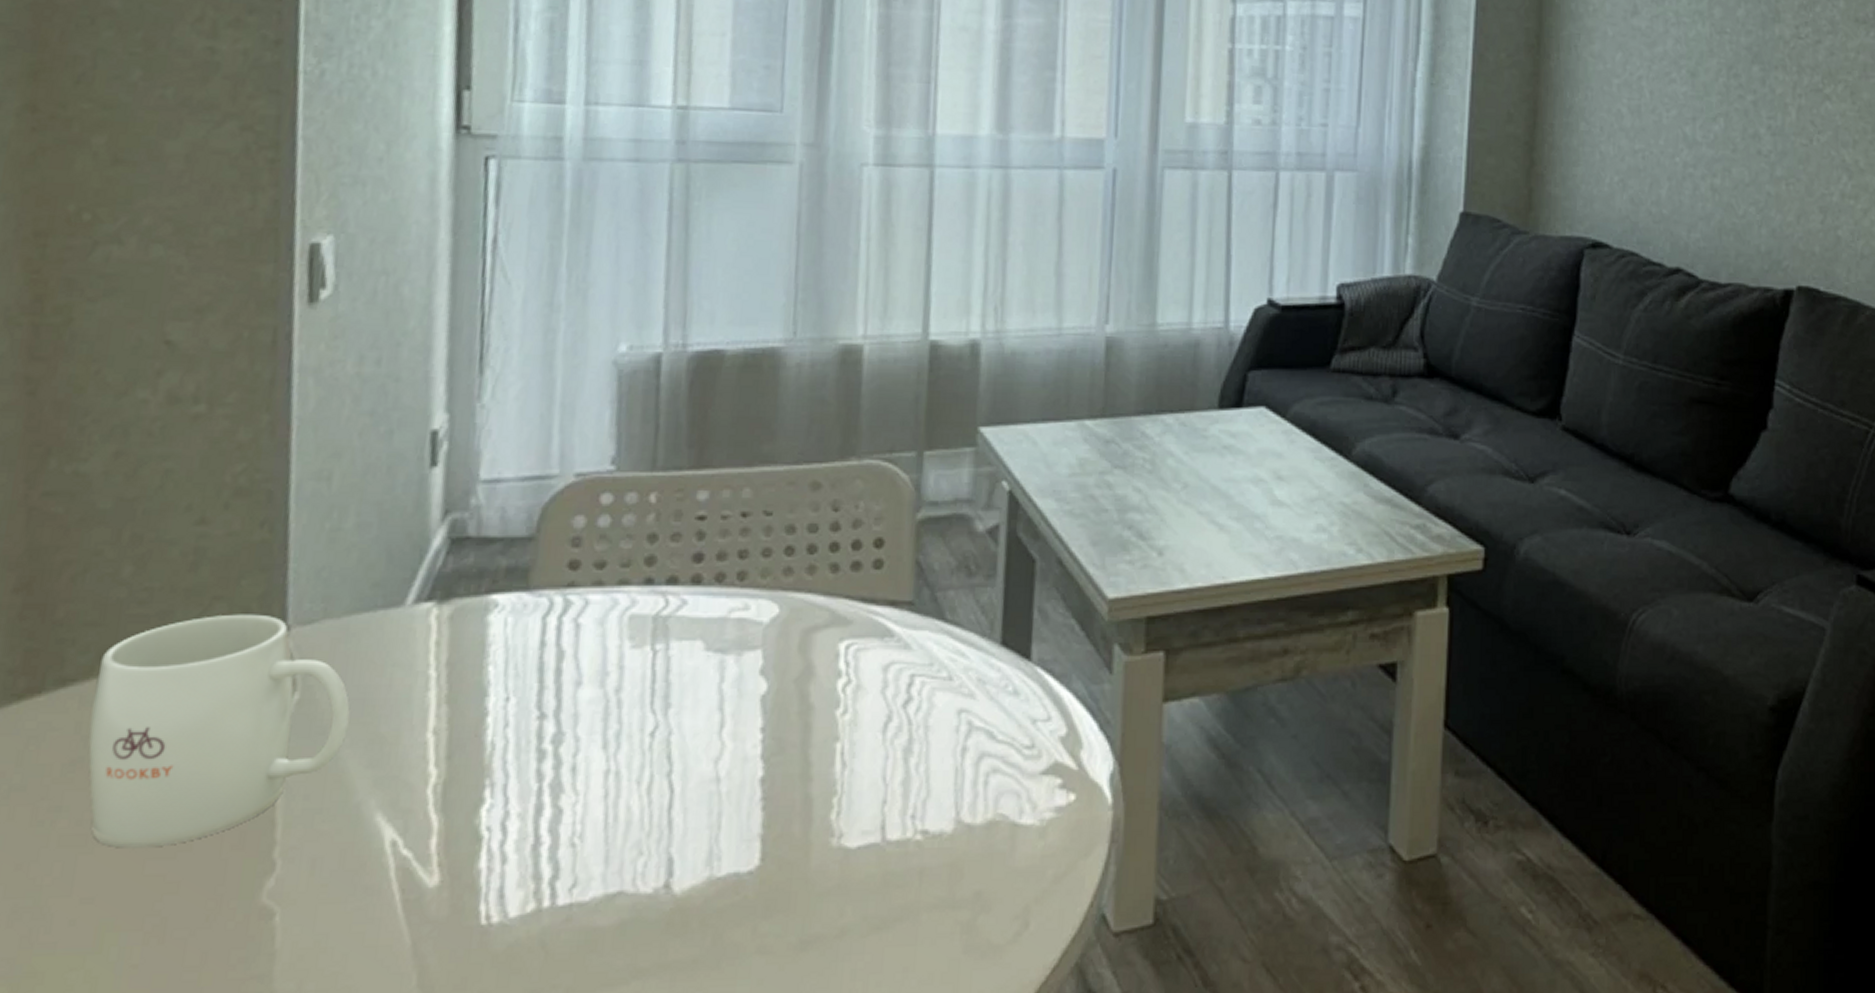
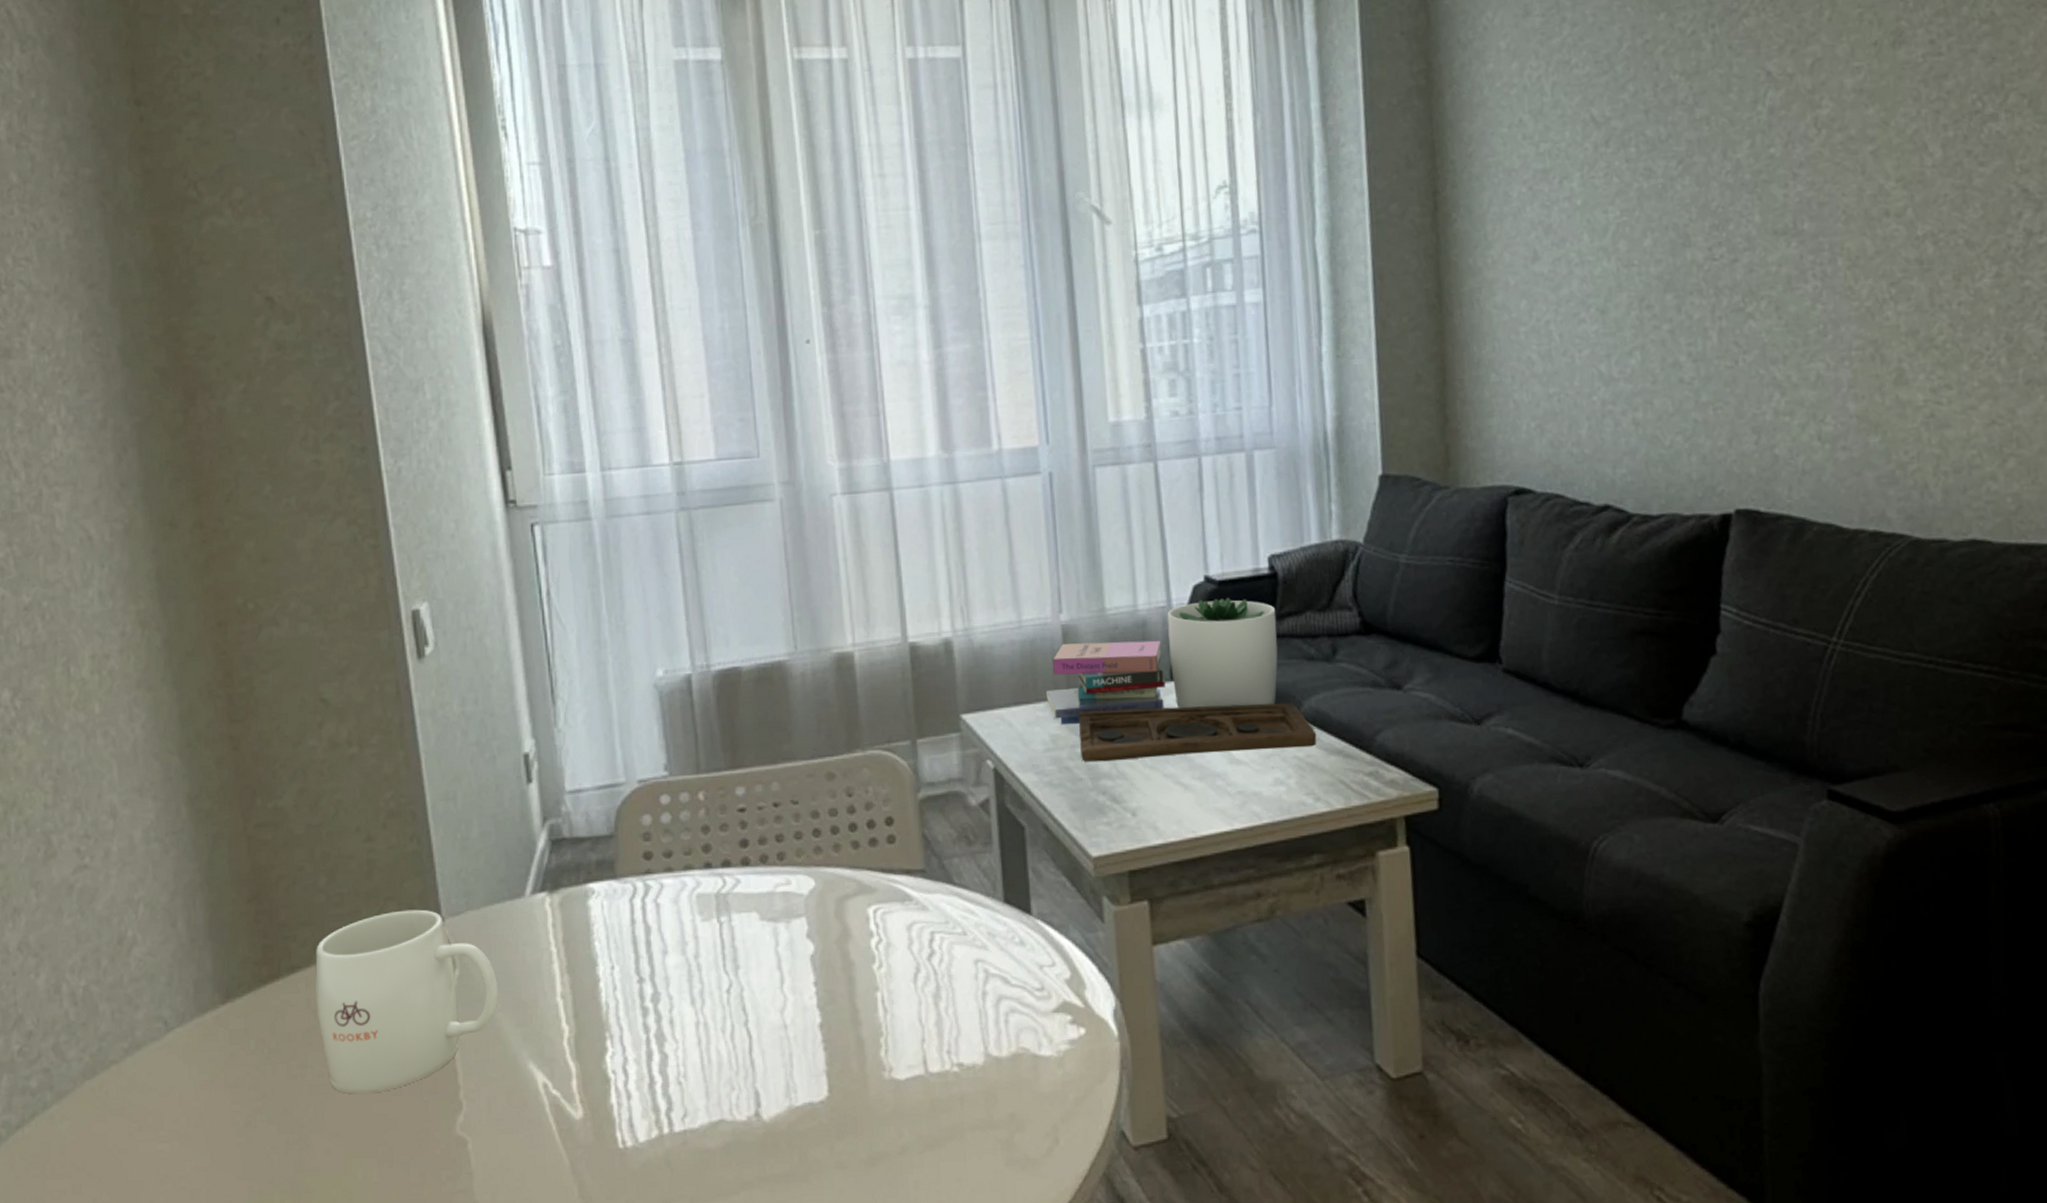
books: none [1078,358,1213,449] -> present [1045,640,1166,725]
decorative tray: none [1109,434,1367,493] -> present [1078,703,1317,762]
planter: none [1220,324,1339,445] -> present [1167,597,1278,709]

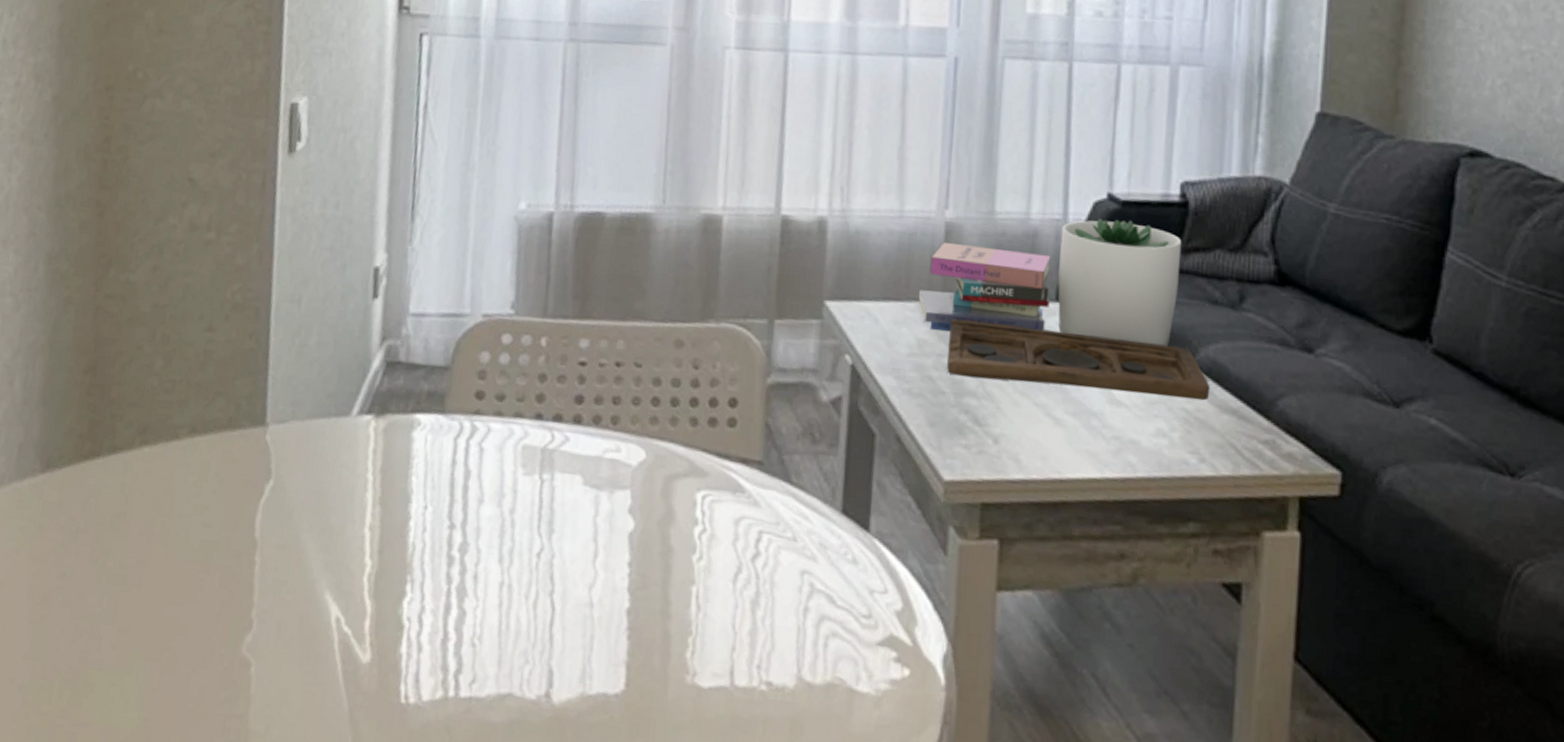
mug: present [315,909,498,1095] -> none [128,408,310,595]

